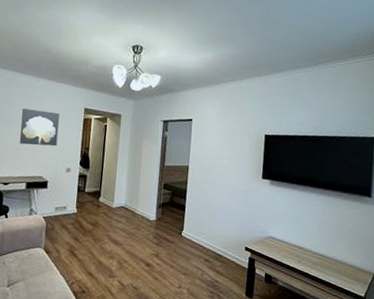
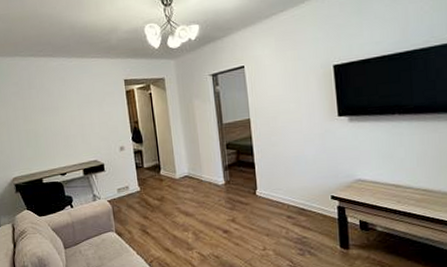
wall art: present [19,108,60,147] -> none [62,91,105,131]

